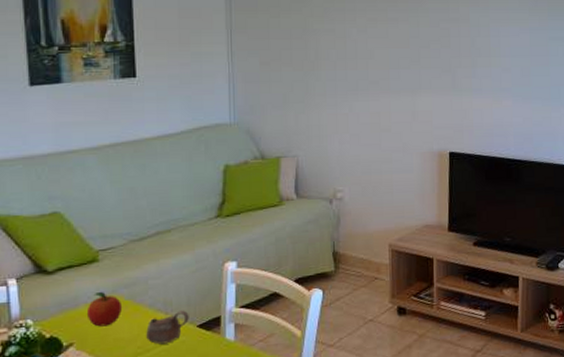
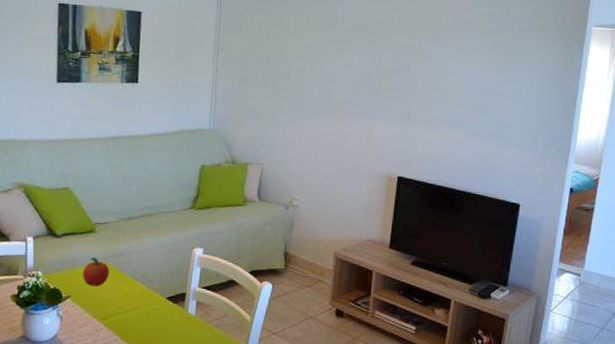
cup: present [146,310,189,345] -> none [126,283,161,309]

